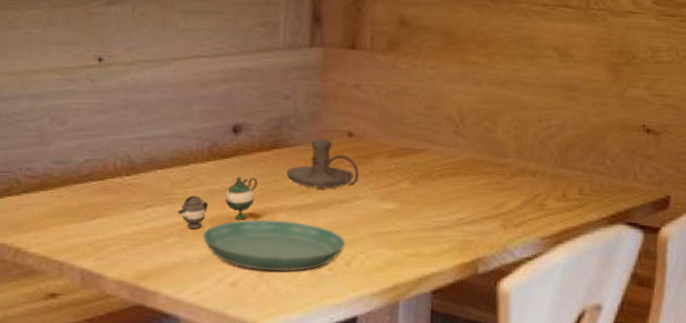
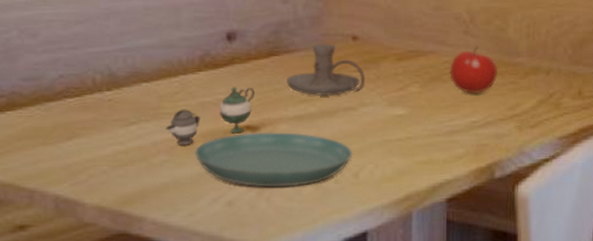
fruit: none [439,146,486,193] -> present [450,46,498,95]

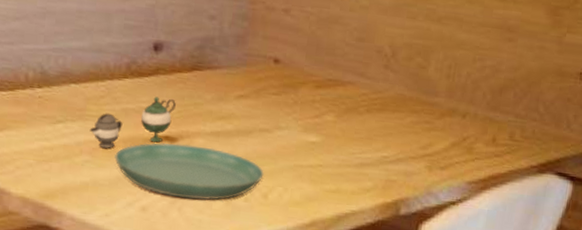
candle holder: present [286,44,366,97] -> none [207,63,284,116]
fruit: present [450,46,498,95] -> none [365,81,415,131]

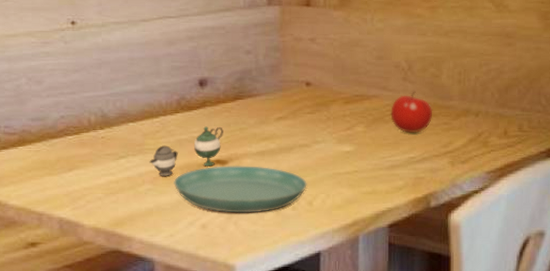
fruit: none [365,81,415,131] -> present [390,91,433,134]

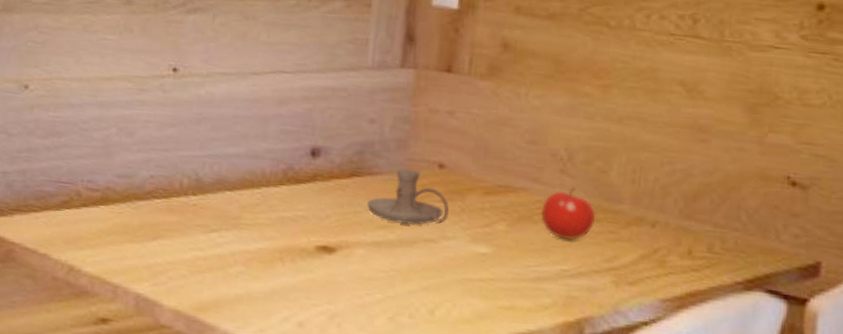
teapot: present [149,126,223,177] -> none [244,204,334,260]
saucer: present [174,166,307,213] -> none [270,253,430,316]
candle holder: none [250,90,318,135] -> present [367,169,450,225]

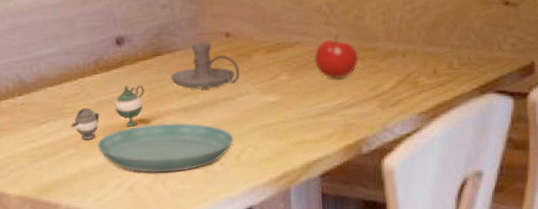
teapot: none [244,204,334,260] -> present [71,85,144,141]
saucer: none [270,253,430,316] -> present [97,122,234,173]

